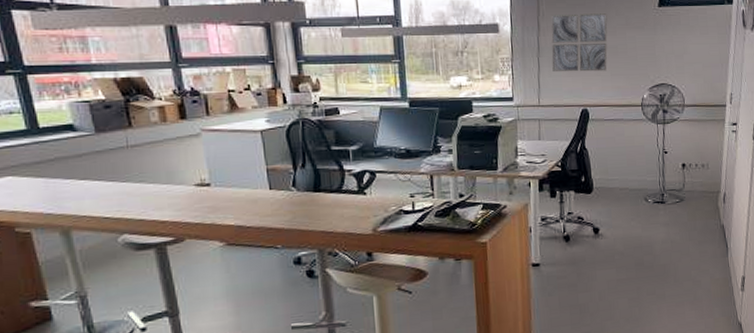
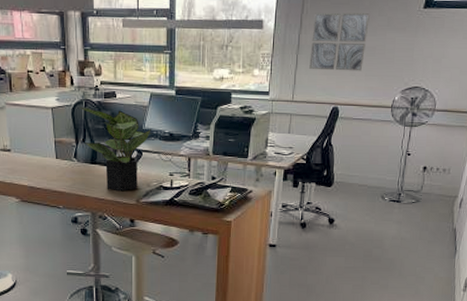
potted plant: none [294,127,386,221] -> present [78,106,152,192]

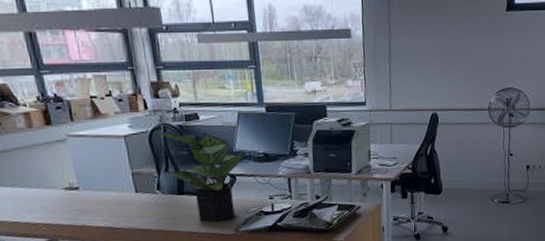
wall art: present [309,12,370,71] -> none [401,18,457,77]

